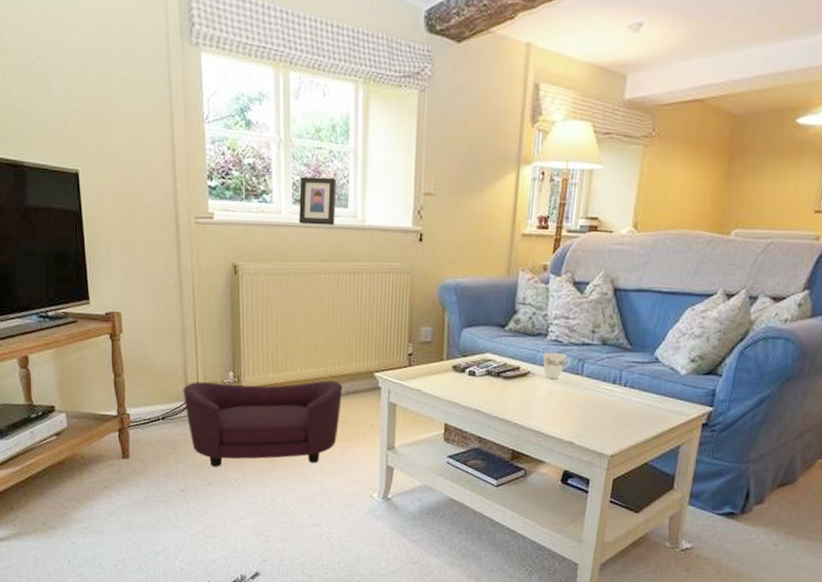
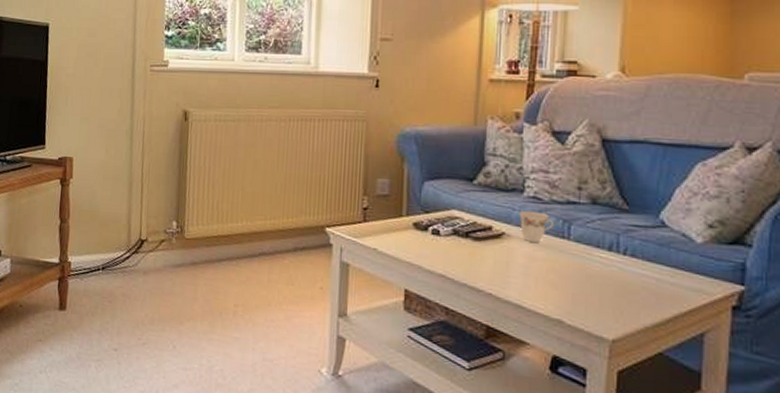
dog bed: present [183,380,343,467] -> none [125,230,291,328]
picture frame: present [299,176,336,225] -> none [251,25,290,72]

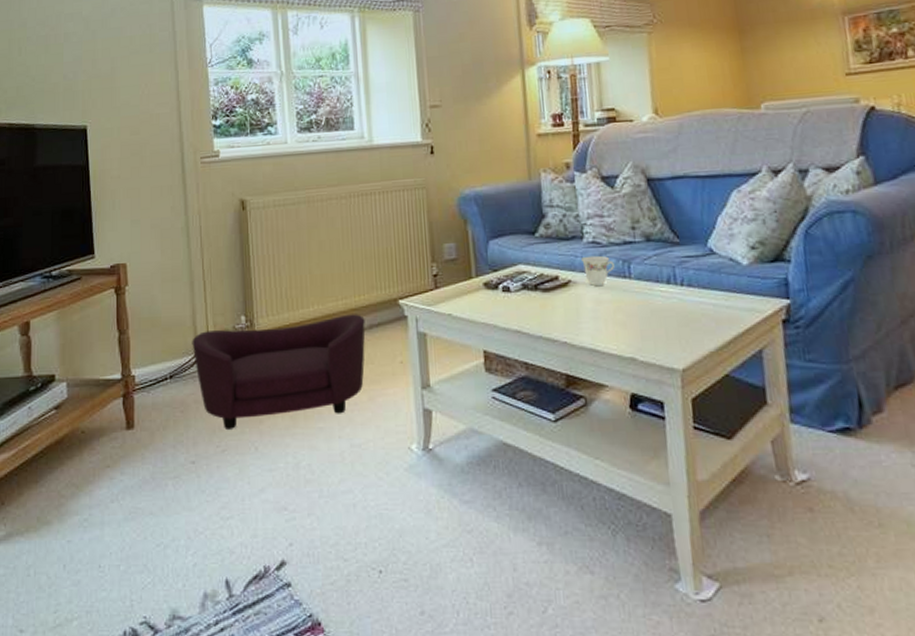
dog bed: none [125,230,291,328] -> present [192,314,366,429]

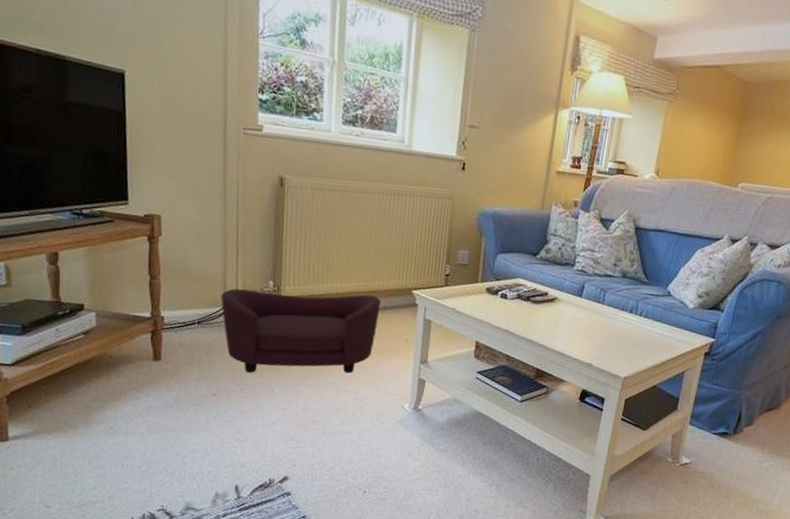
teacup: present [581,255,614,286] -> none [569,280,594,306]

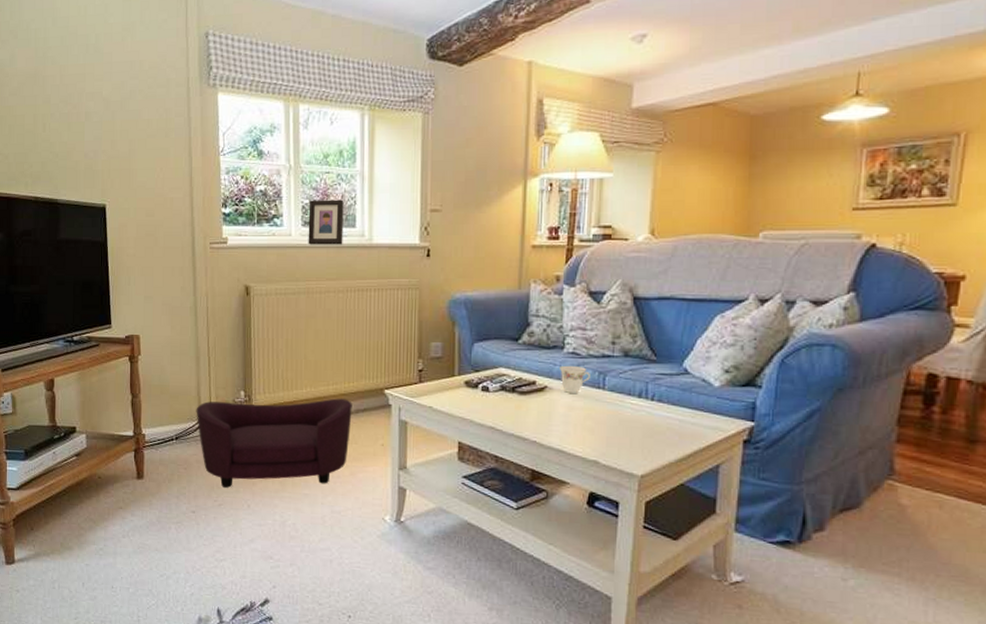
picture frame: none [347,99,387,148] -> present [308,199,344,245]
teacup: none [569,280,594,306] -> present [560,365,590,393]

